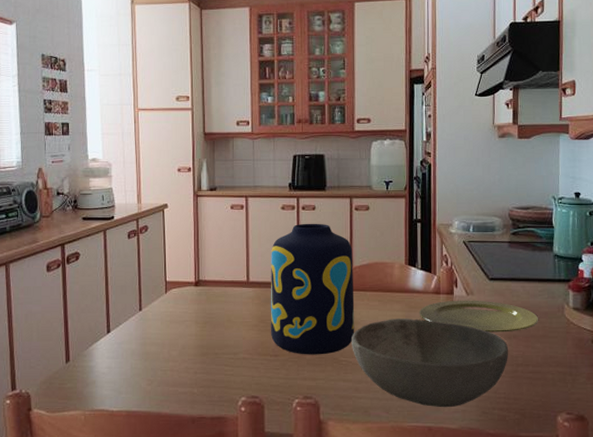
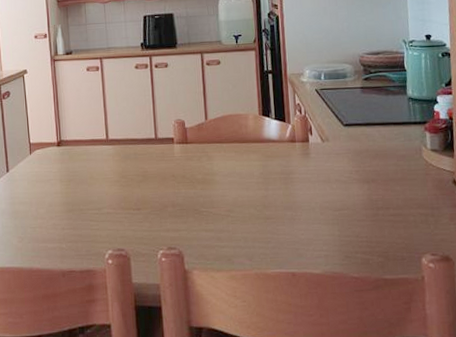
vase: present [270,223,355,355] -> none [127,80,214,208]
bowl: present [352,318,509,408] -> none [211,167,369,254]
plate: present [420,300,538,333] -> none [276,146,396,178]

